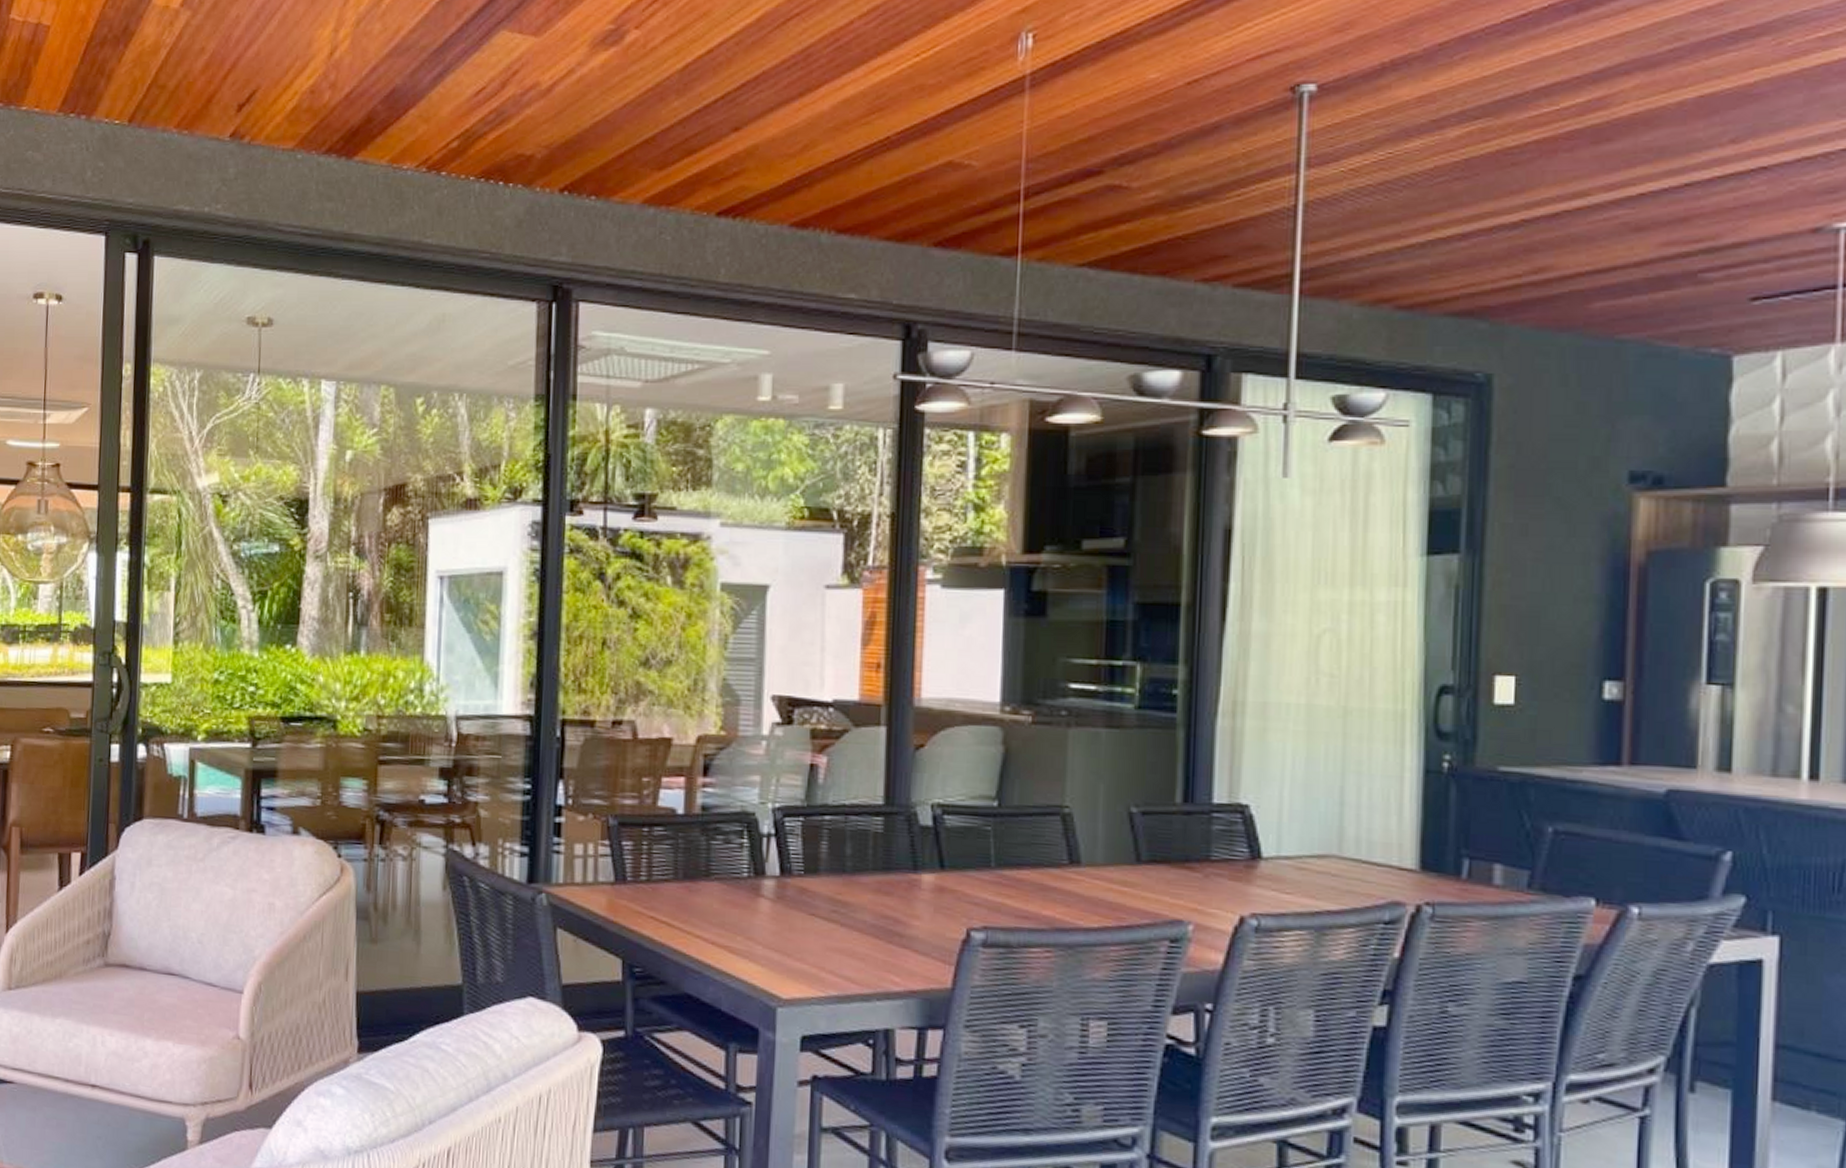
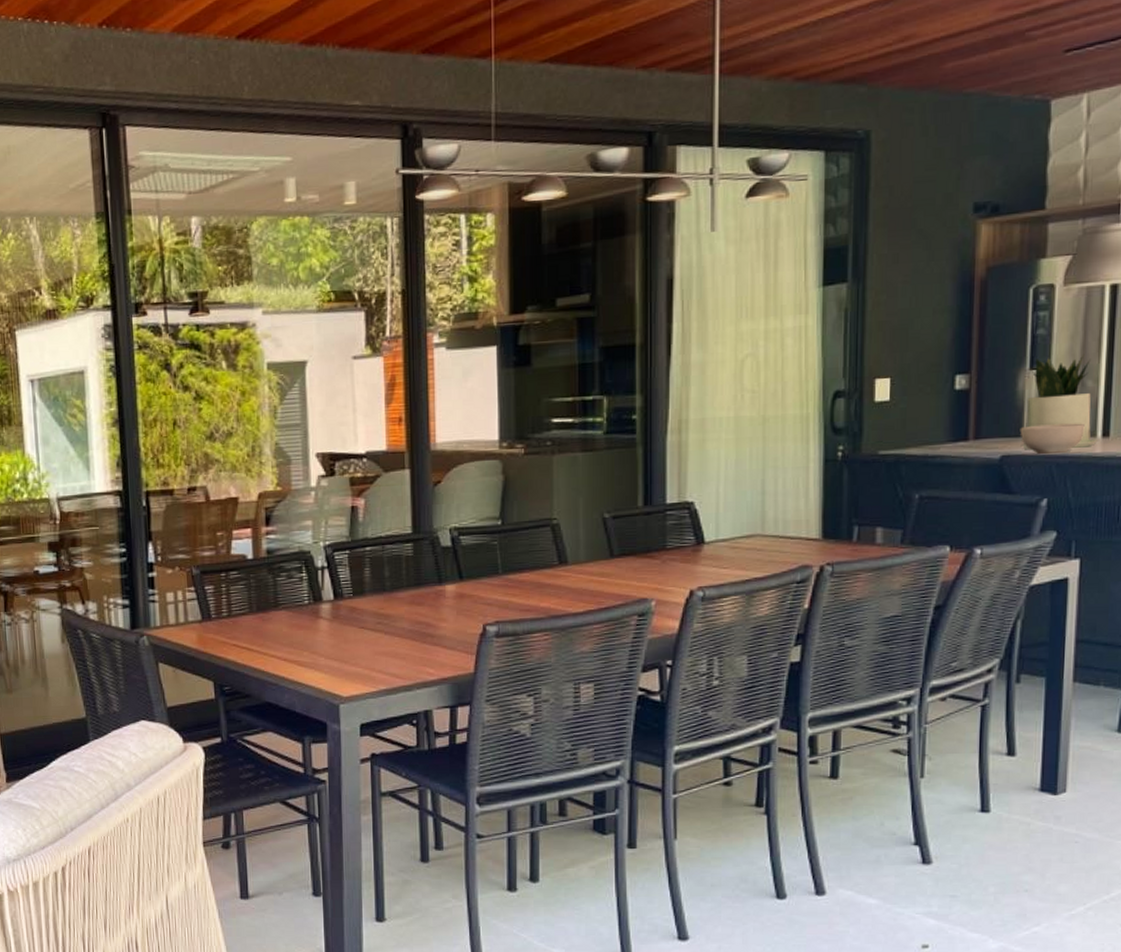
bowl: none [1693,755,1784,795] -> present [1020,423,1085,454]
planter: none [1694,670,1802,791] -> present [1020,353,1098,450]

